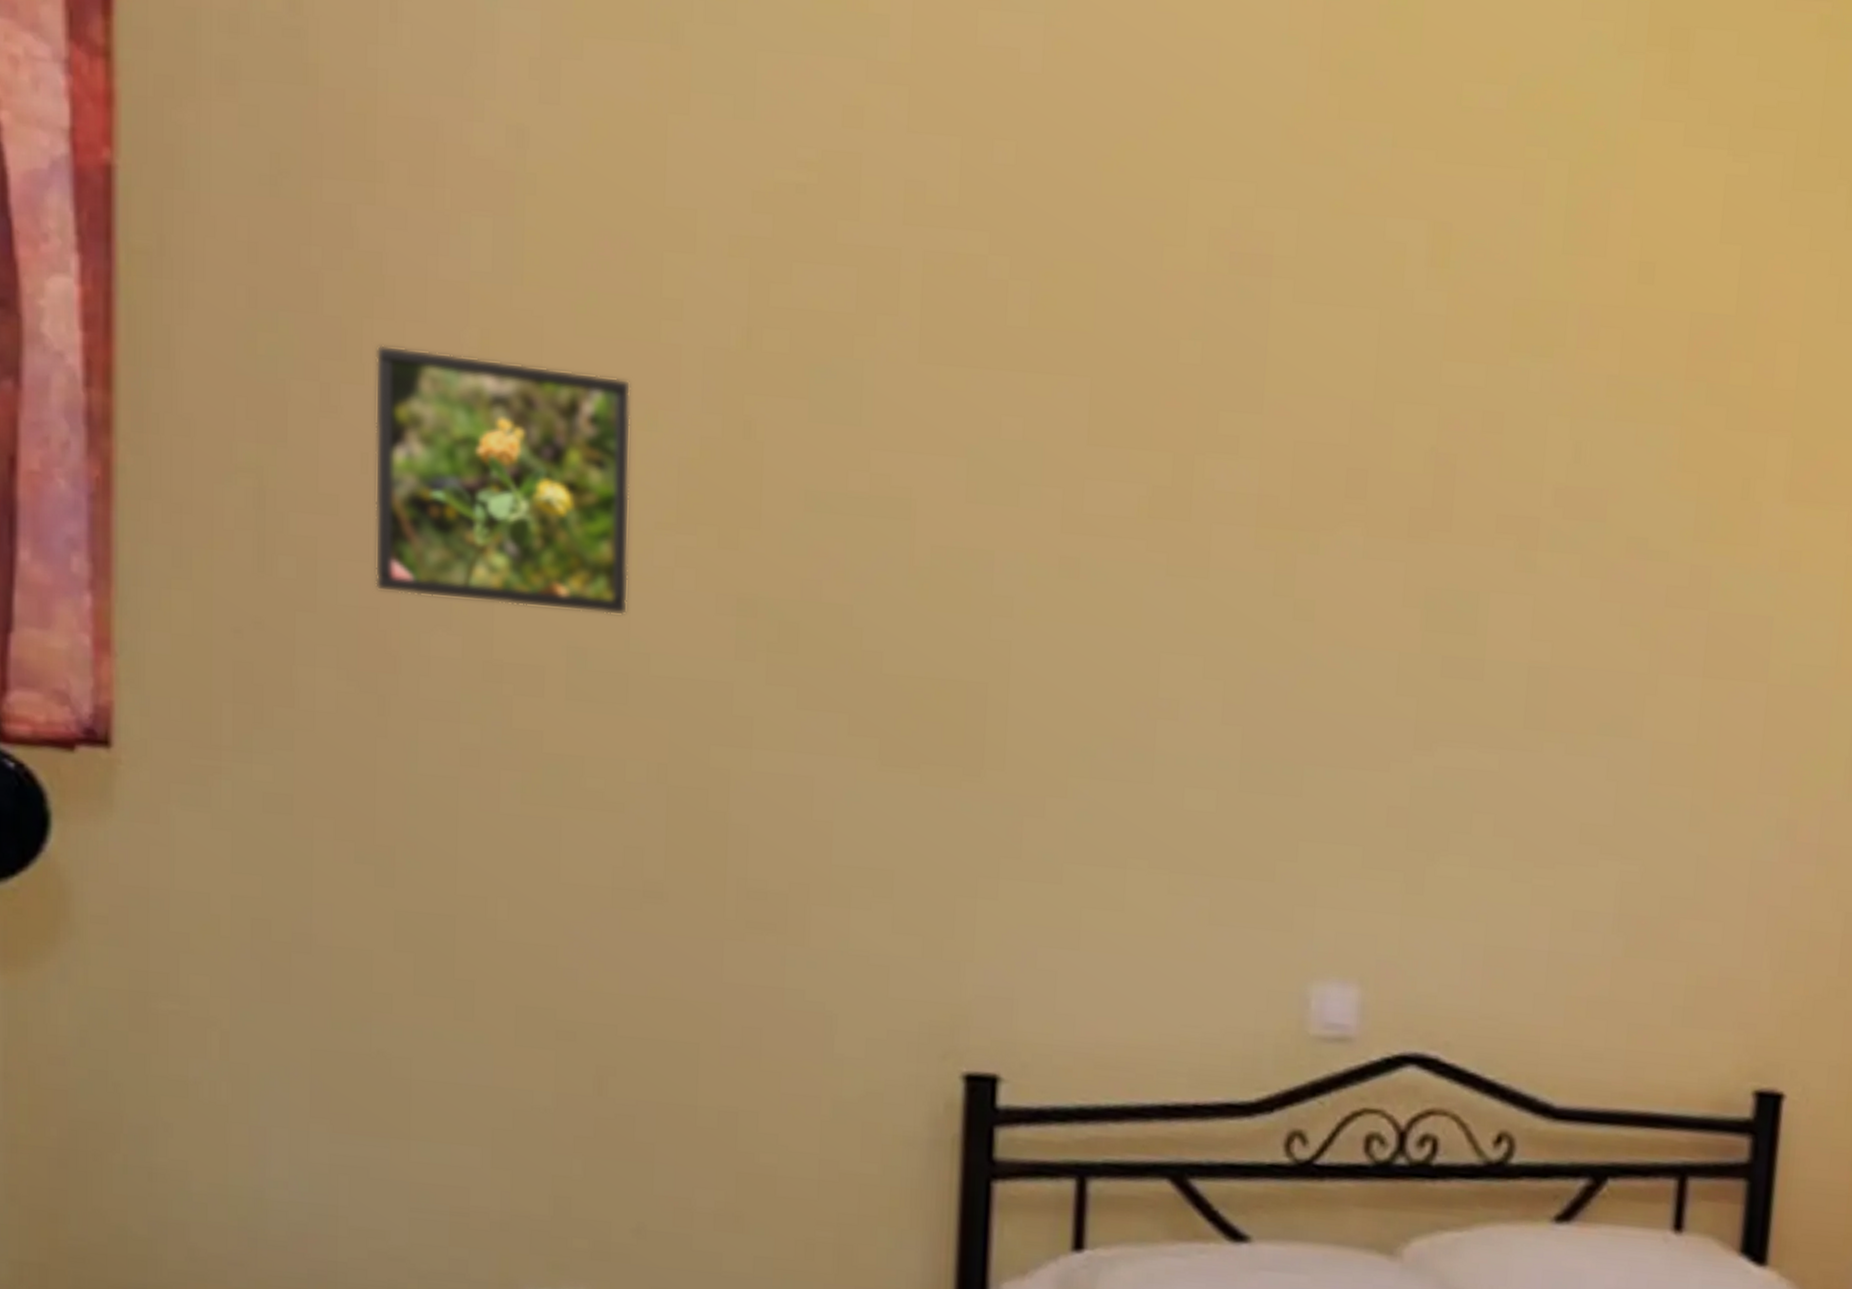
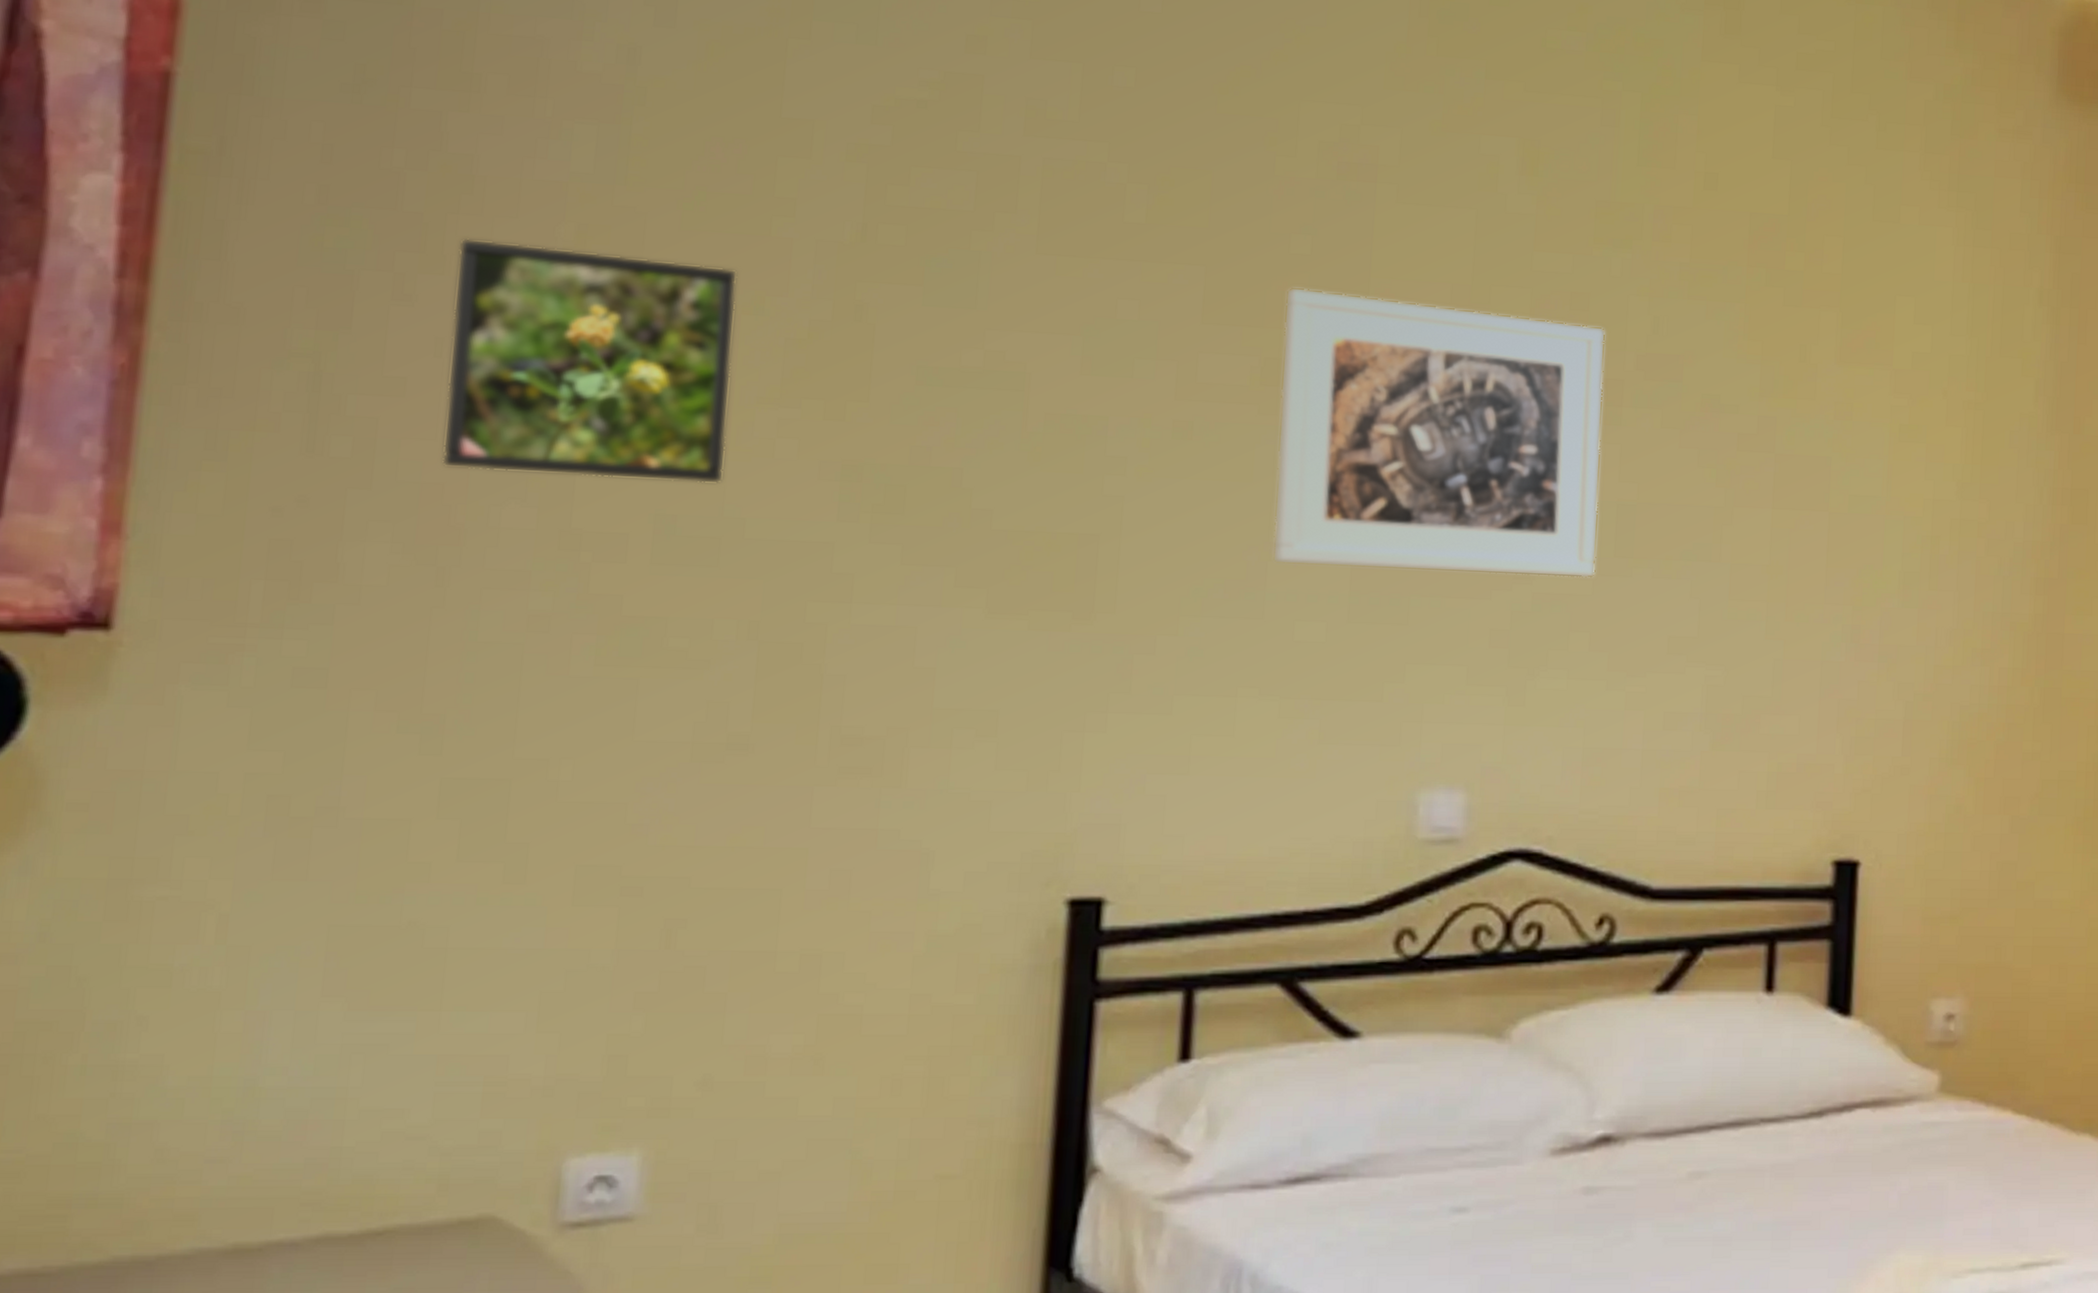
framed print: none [1161,403,1521,752] -> present [1272,287,1606,578]

